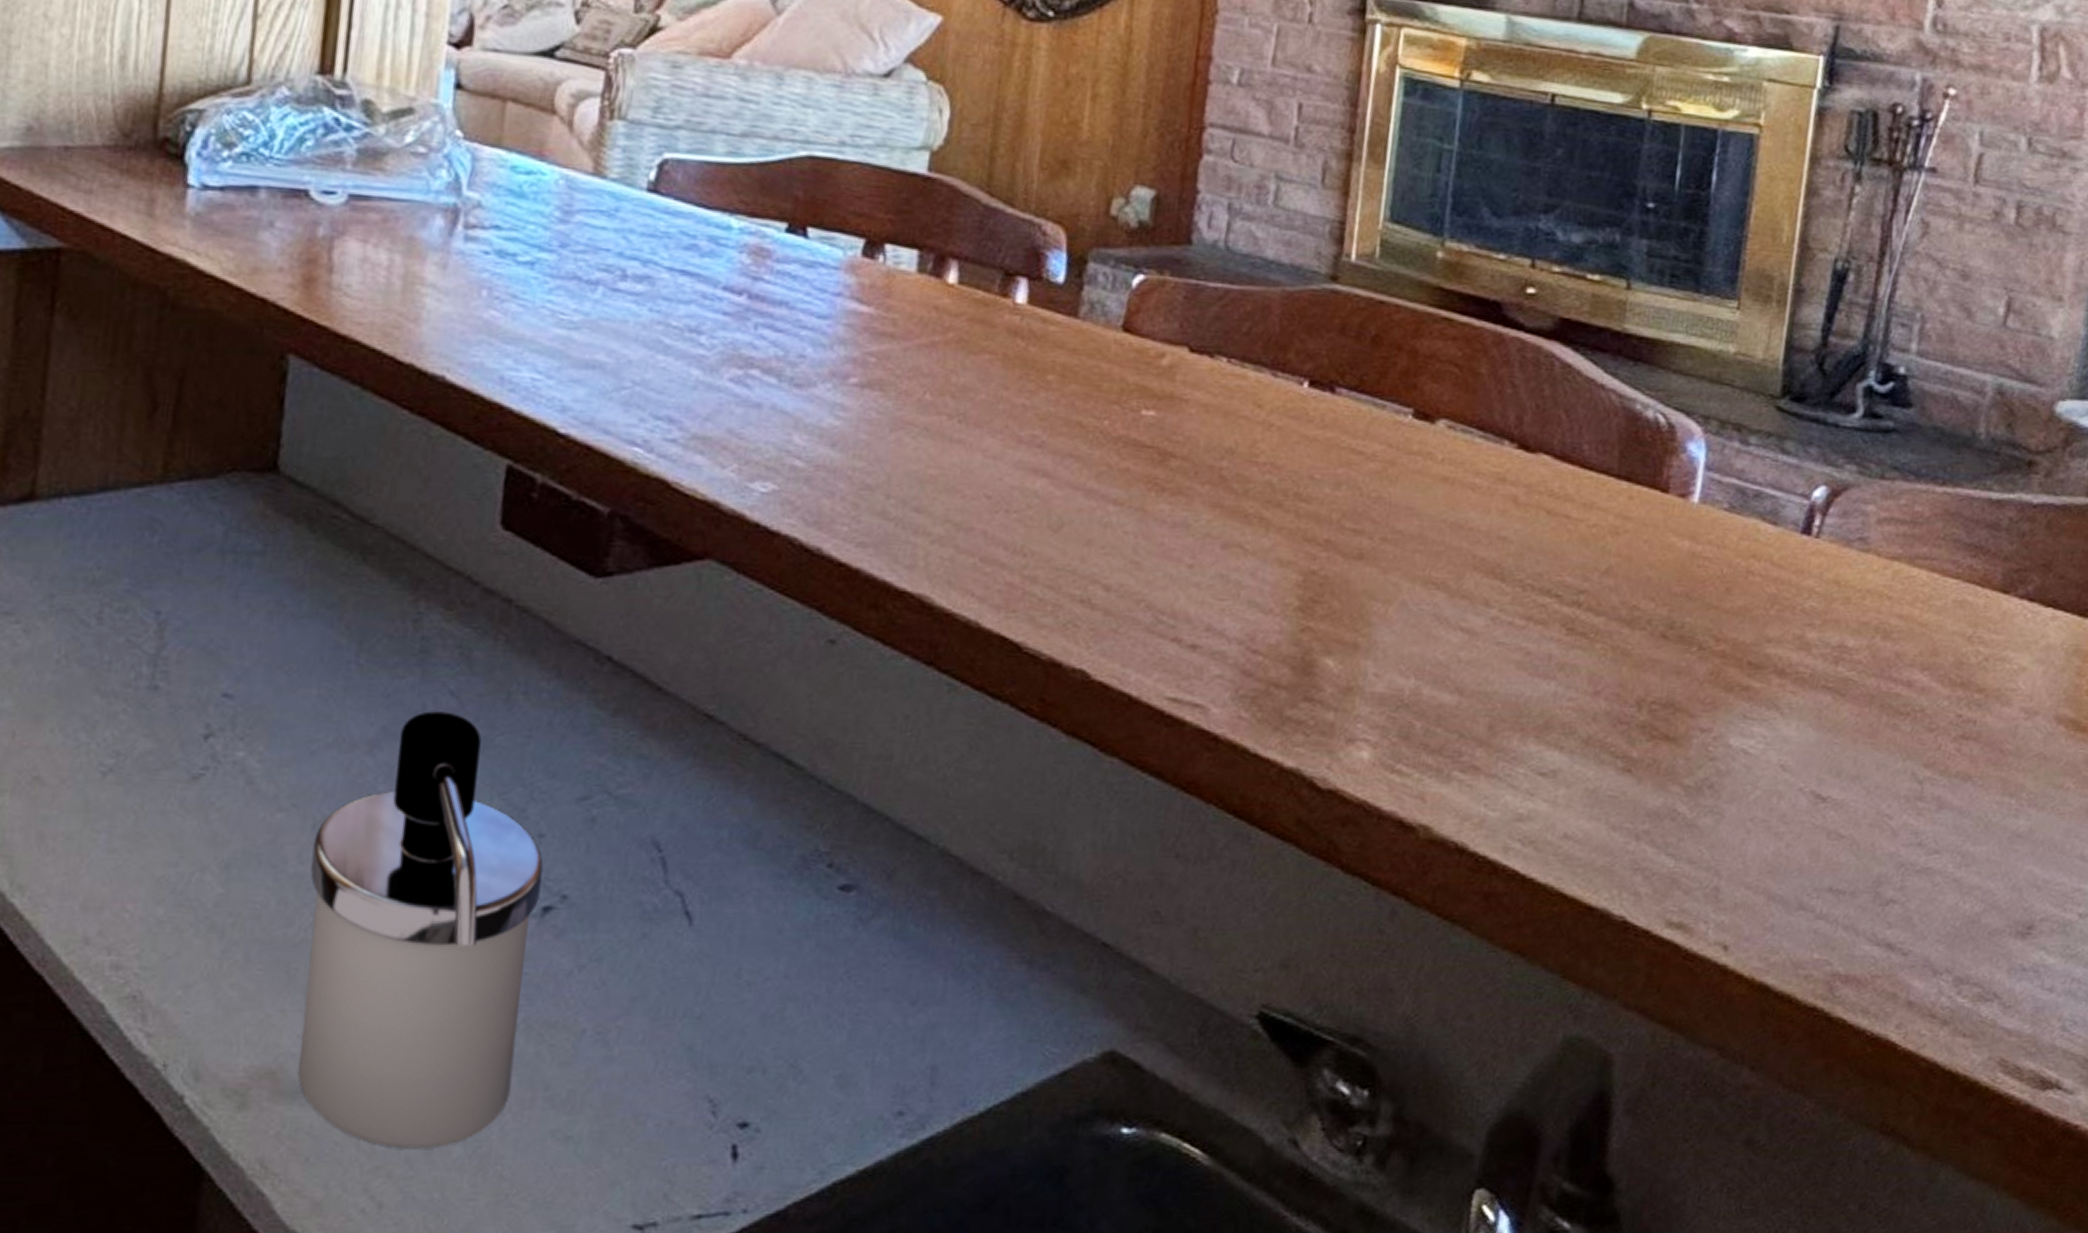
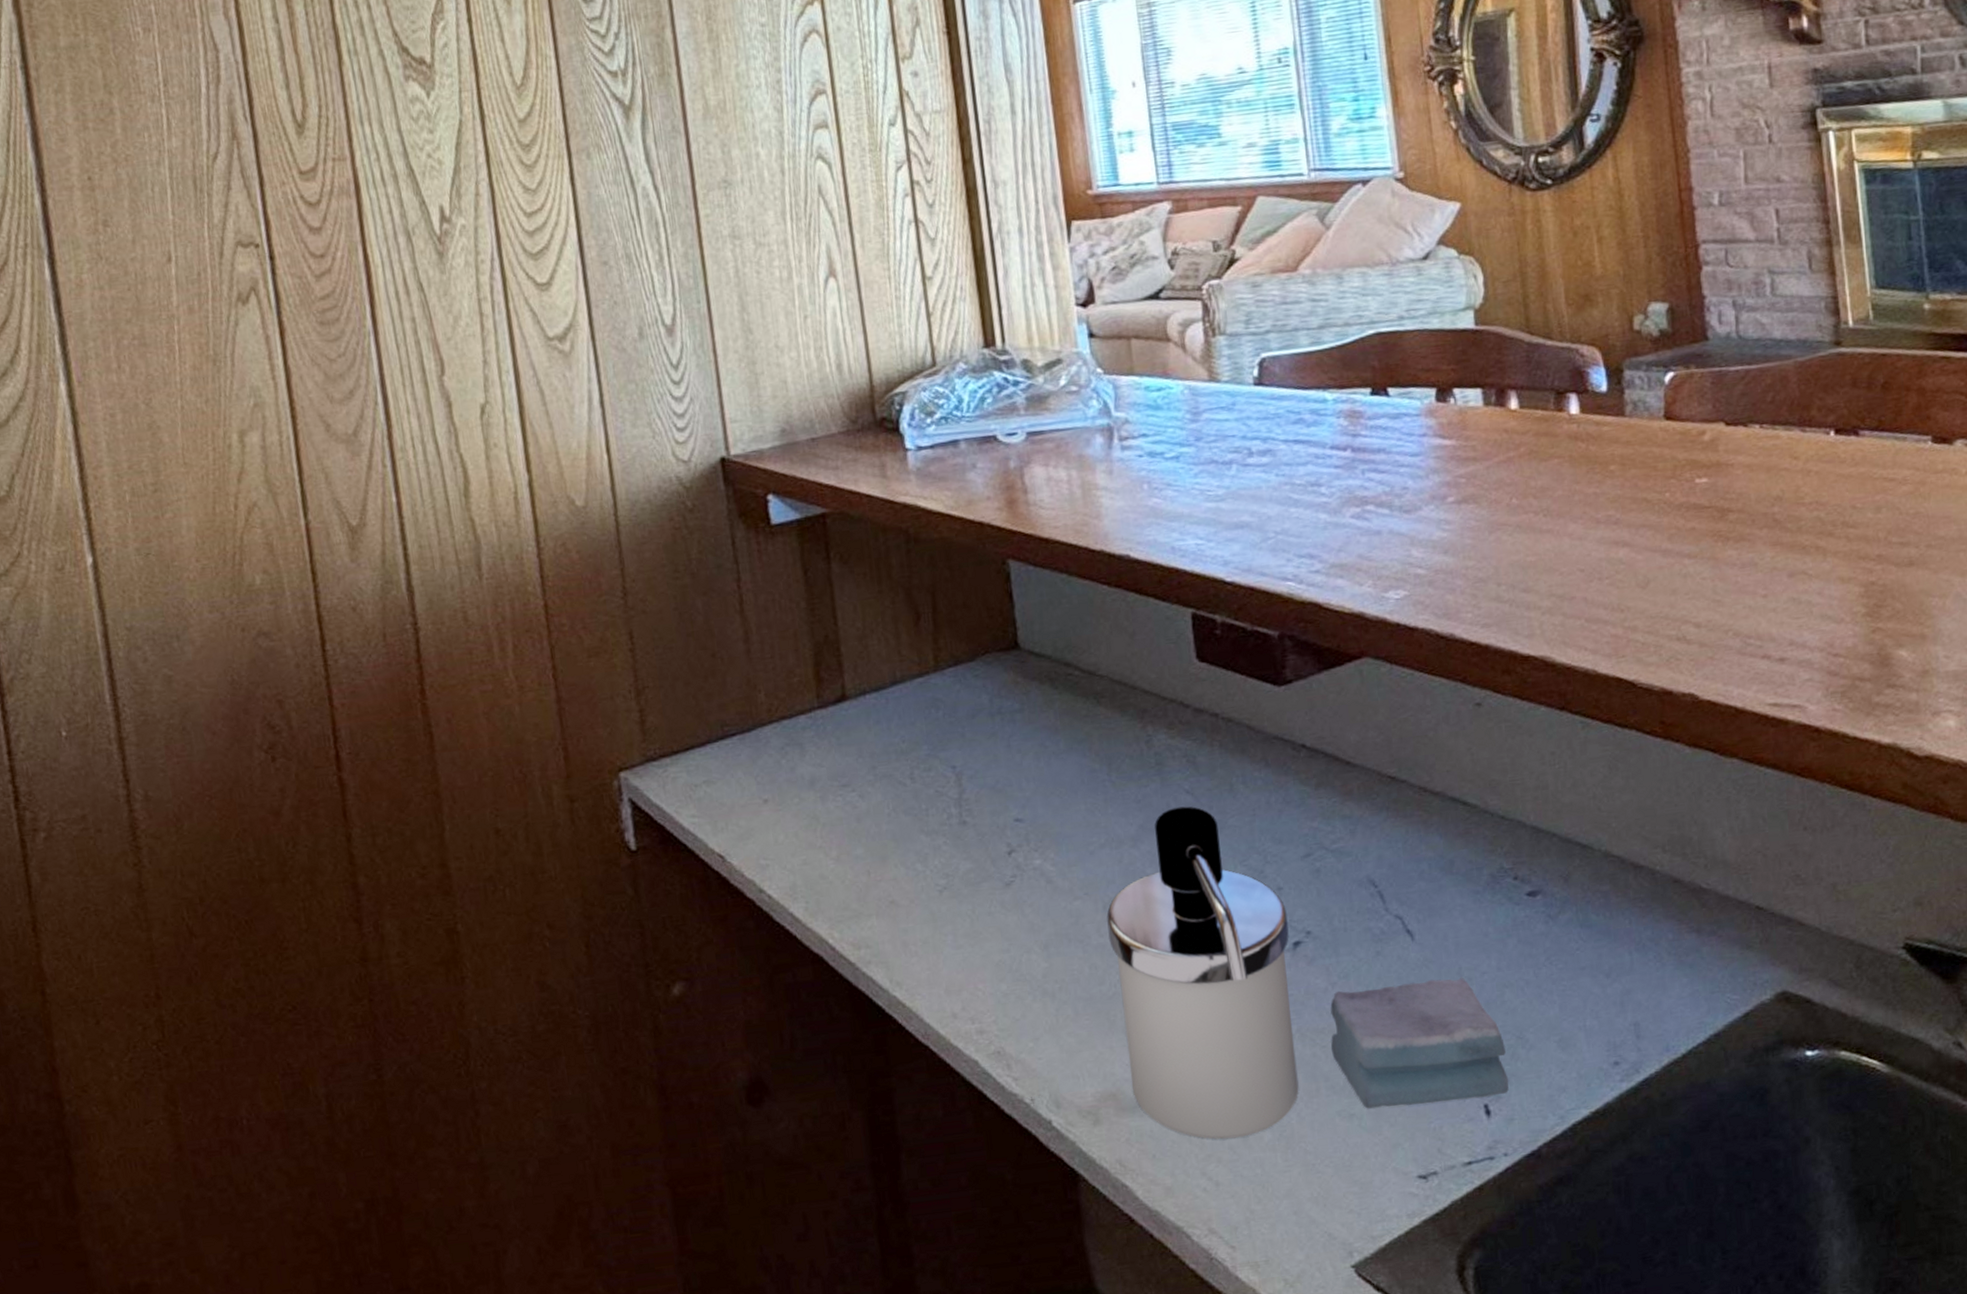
sponge: none [560,976,773,1135] -> present [1330,977,1509,1109]

